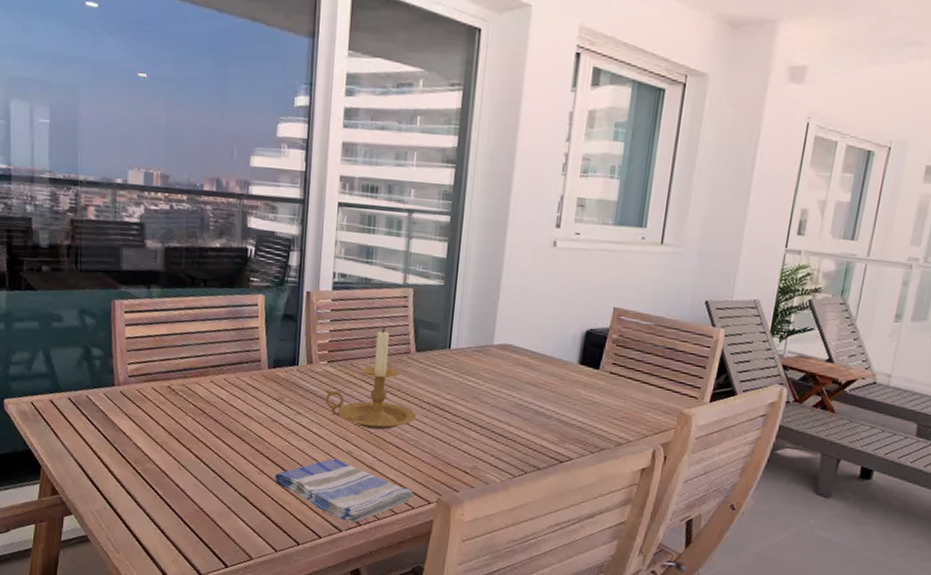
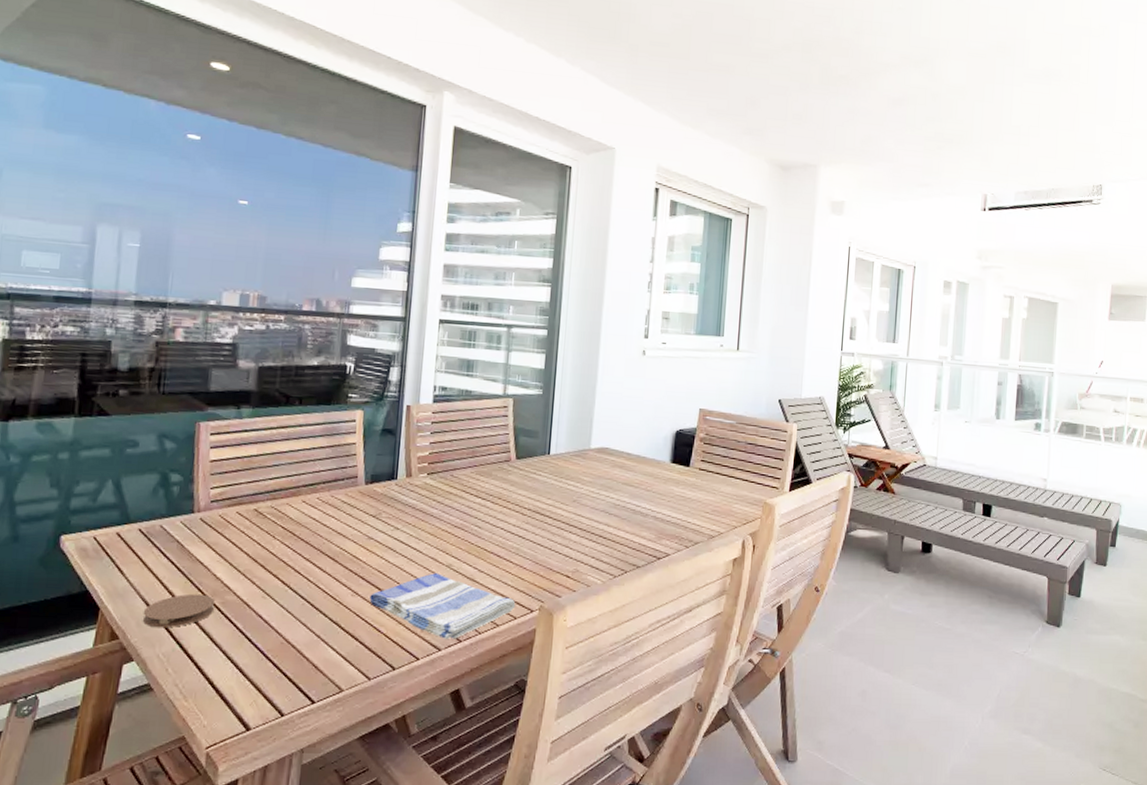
coaster: none [77,459,138,489] -> present [142,593,215,628]
candle holder: present [325,327,417,430] -> none [424,437,518,540]

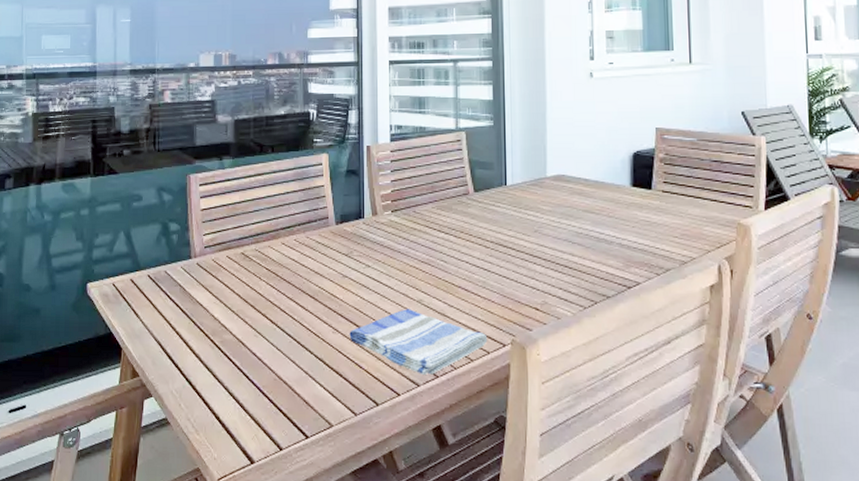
coaster: present [142,593,215,628] -> none [156,333,215,366]

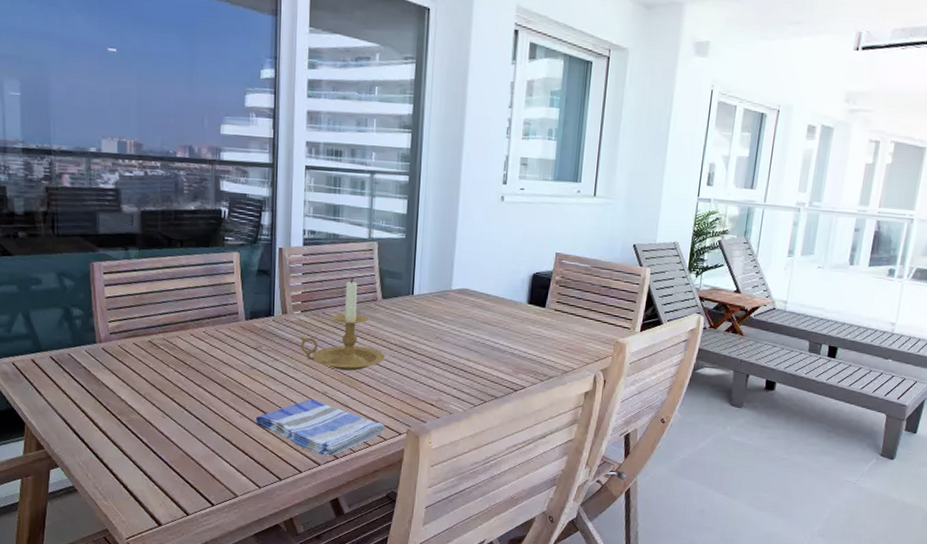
candle holder: none [391,172,482,274] -> present [300,278,386,371]

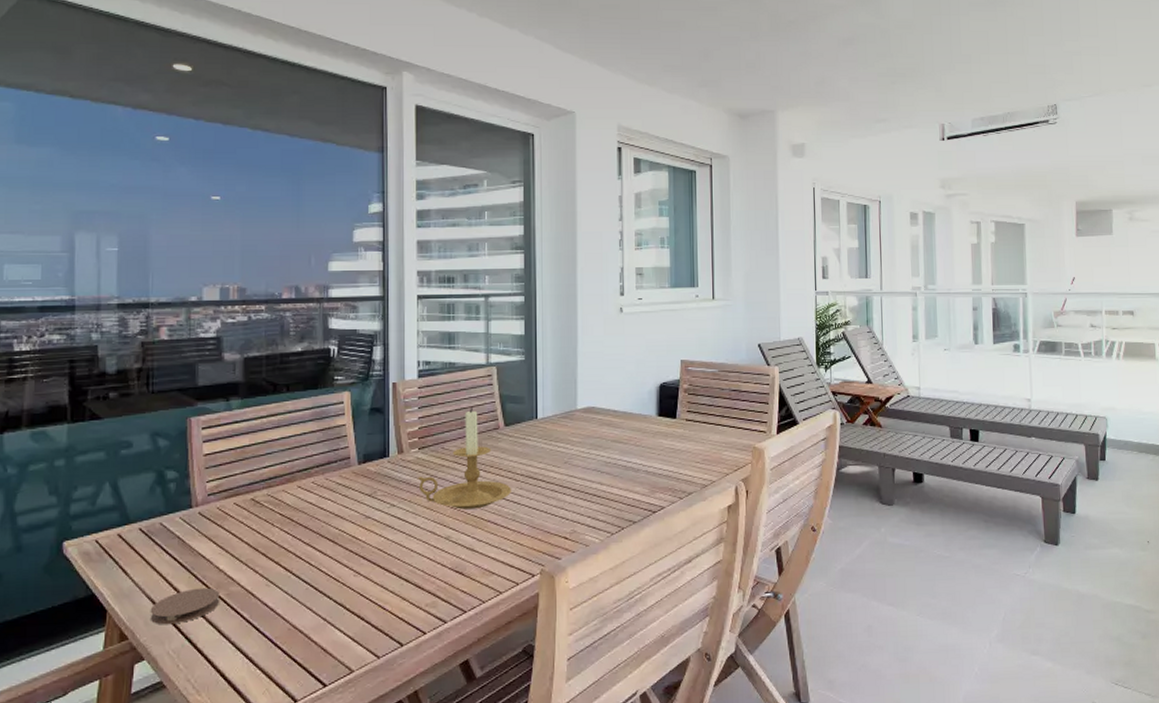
coaster: none [62,412,122,441] -> present [150,587,220,625]
dish towel: present [256,399,386,456] -> none [372,546,517,611]

